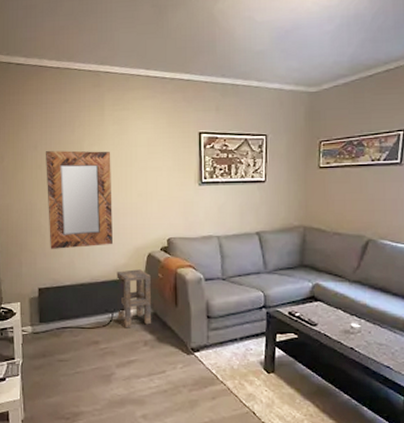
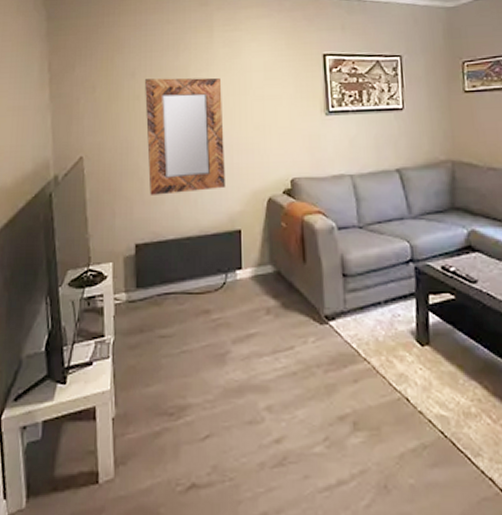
side table: present [116,269,152,328] -> none [230,218,276,292]

